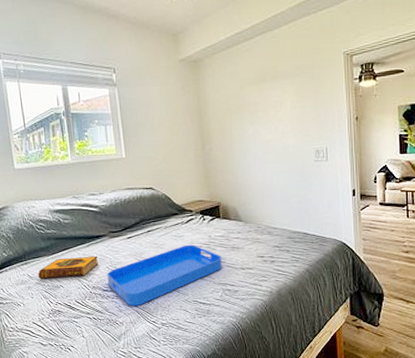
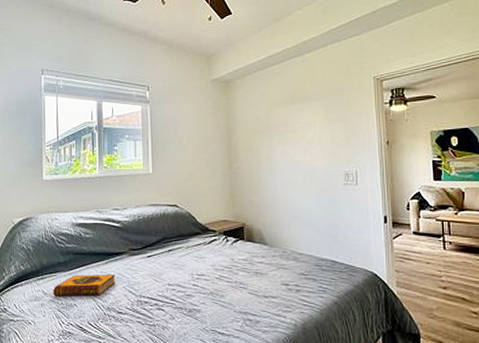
serving tray: present [107,244,222,307] -> none [123,267,243,333]

